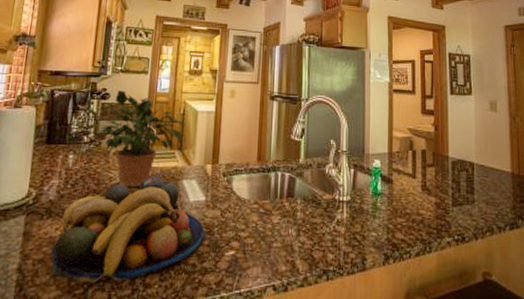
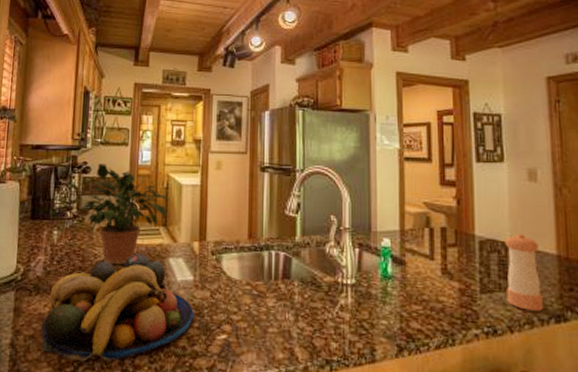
pepper shaker: none [472,155,500,220] -> present [505,233,543,311]

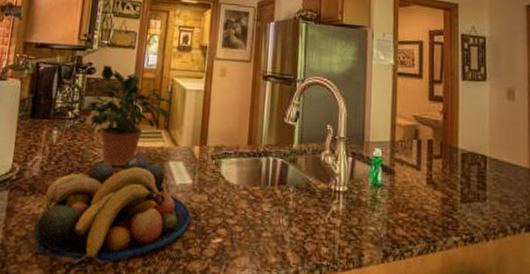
pepper shaker: present [505,233,543,311] -> none [484,147,515,220]

